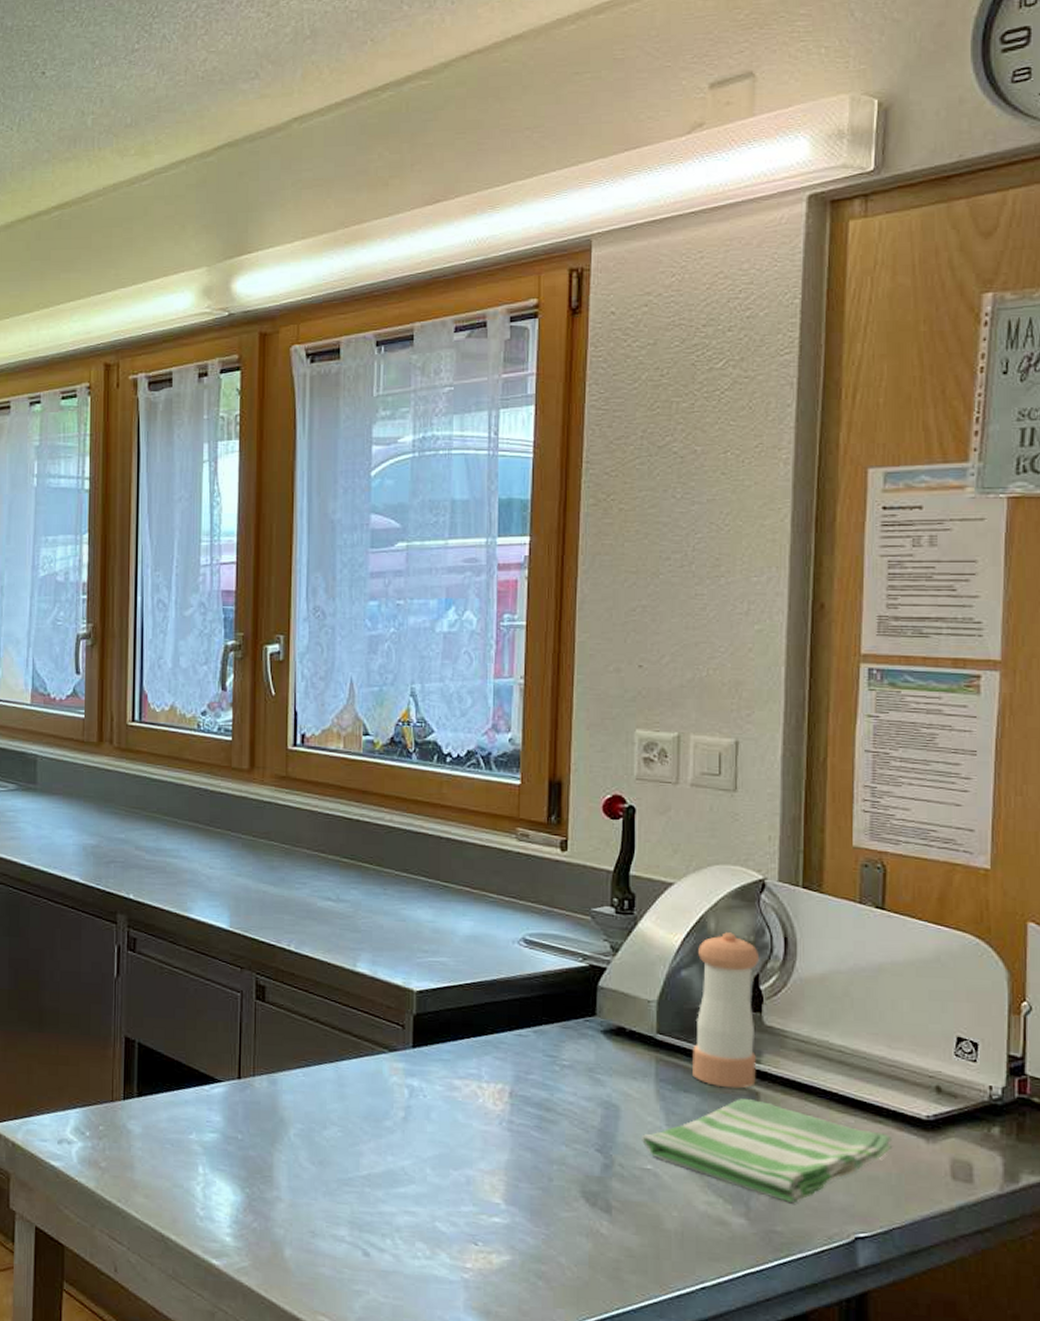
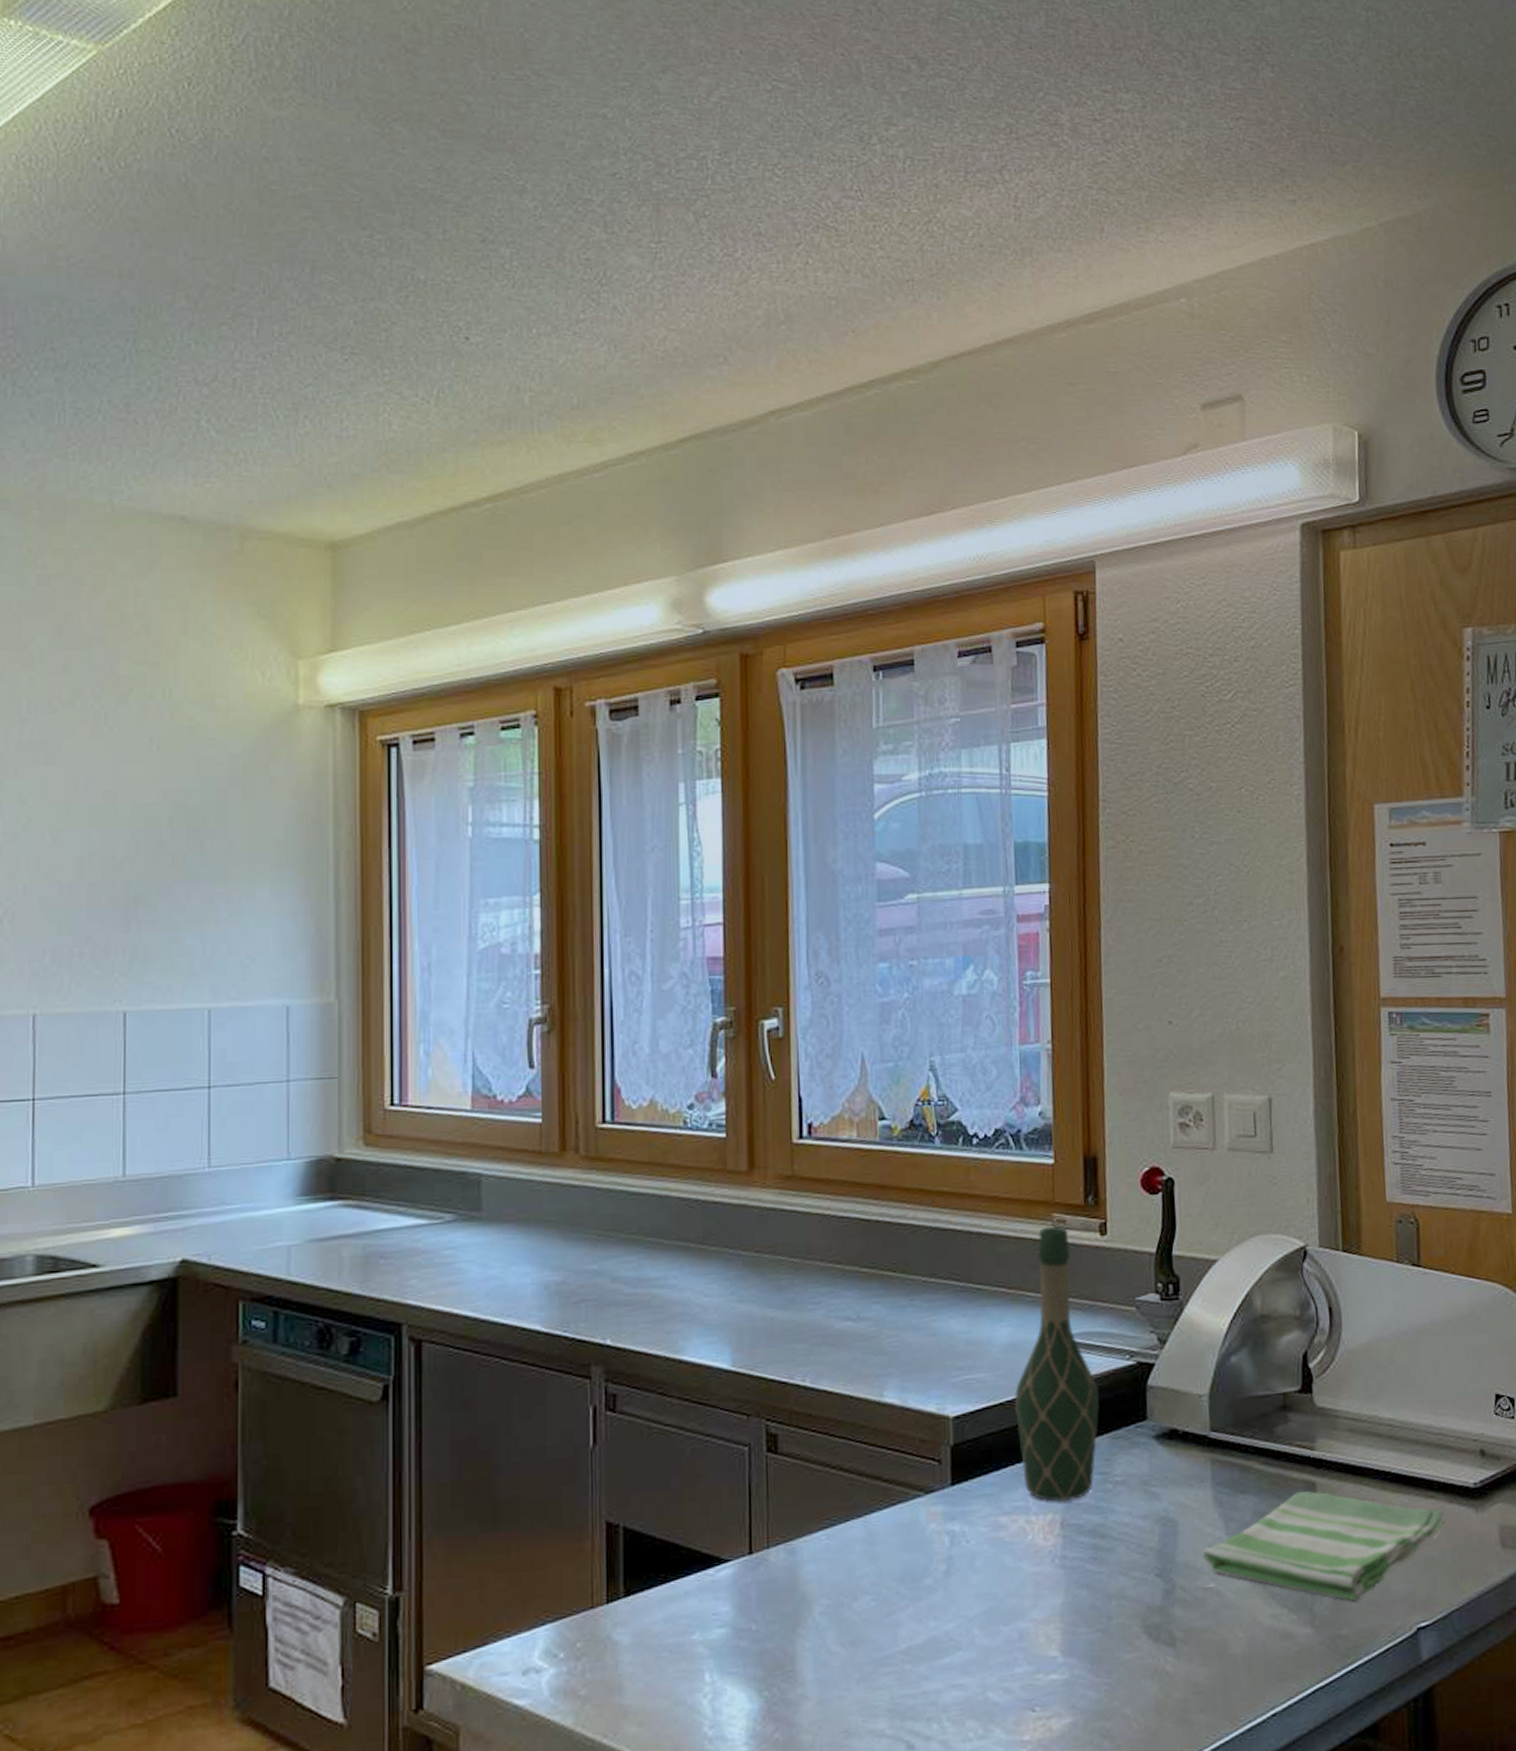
wine bottle: none [473,839,551,1076] -> present [1015,1227,1099,1502]
pepper shaker: present [692,932,760,1089] -> none [1246,1308,1312,1483]

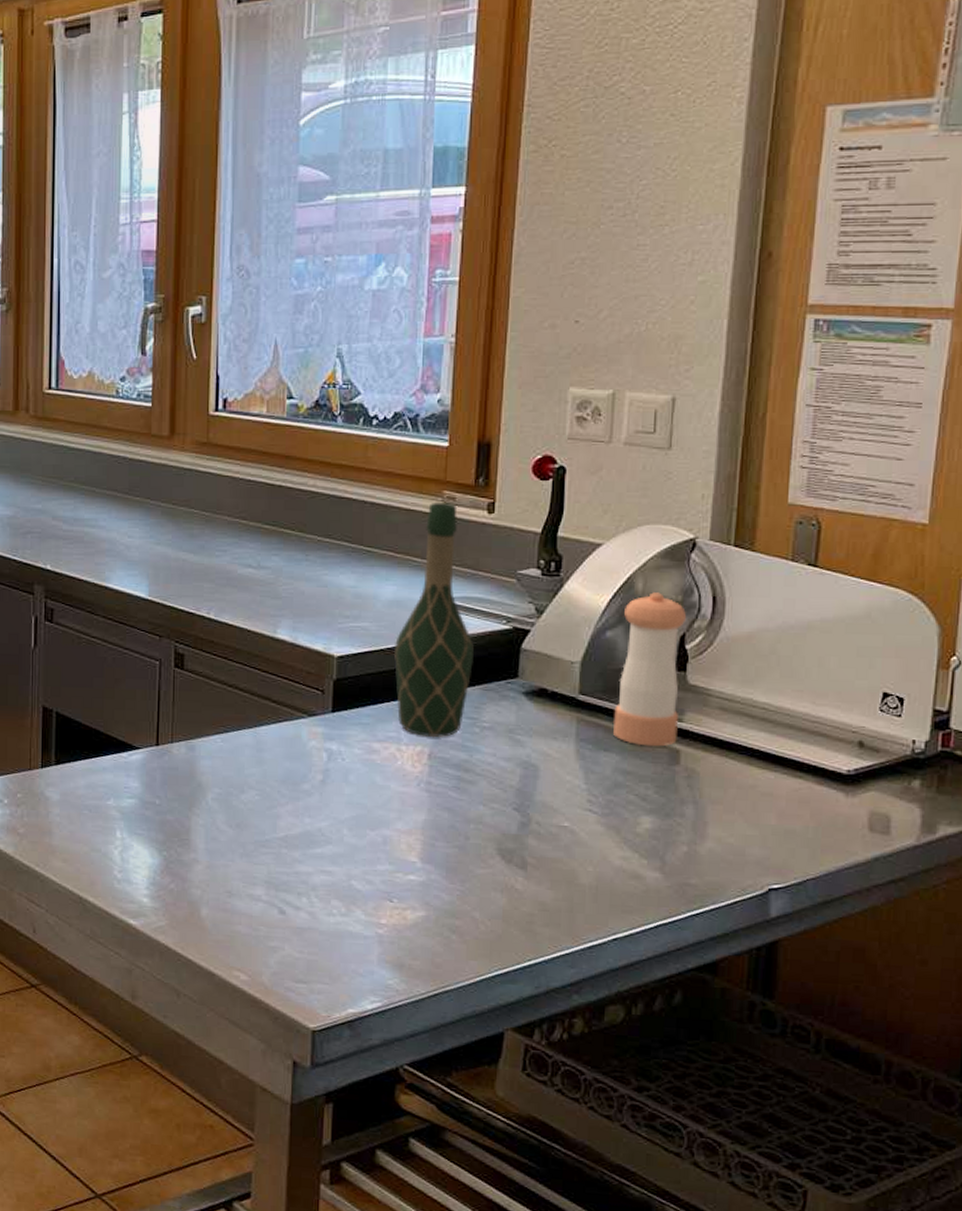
dish towel: present [1202,1491,1445,1602] -> none [560,757,811,858]
pepper shaker: none [1246,1308,1312,1483] -> present [613,592,687,747]

